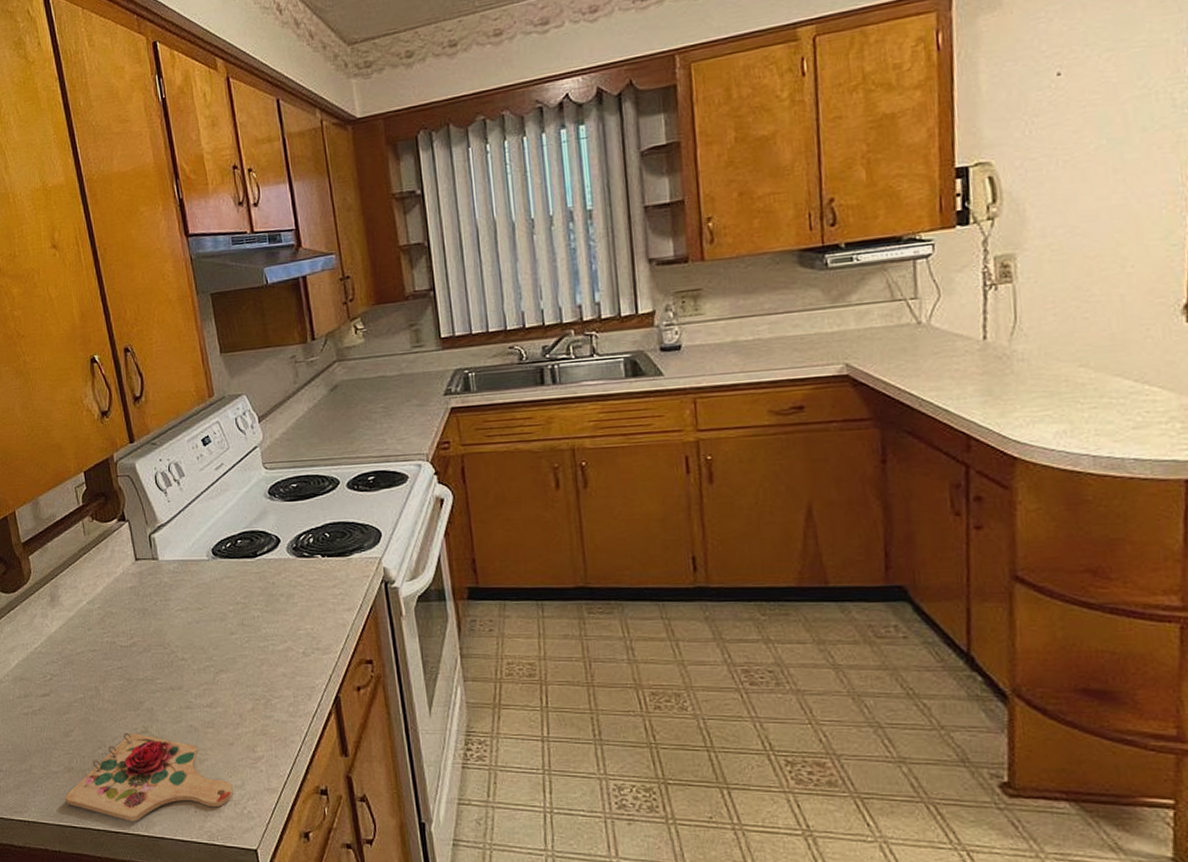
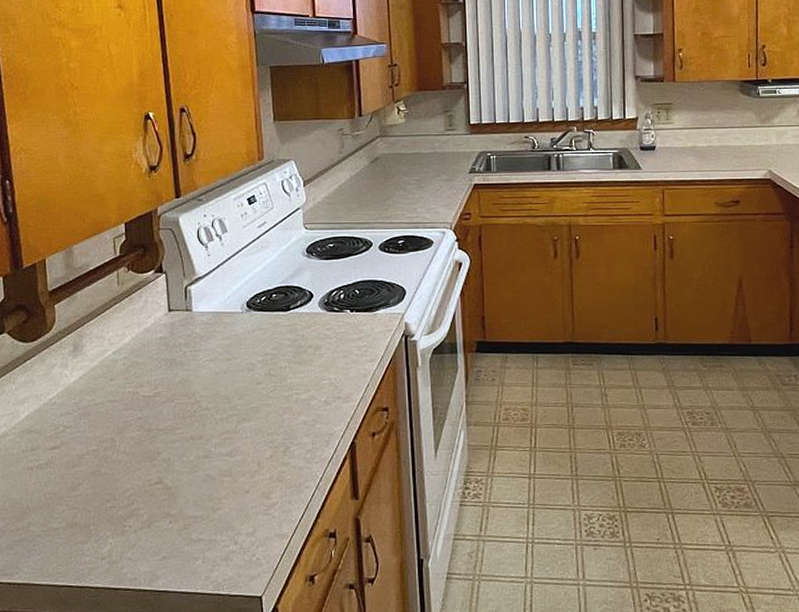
cutting board: present [65,732,233,822] -> none [64,484,244,576]

